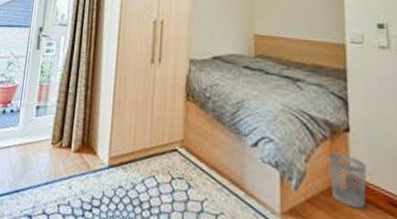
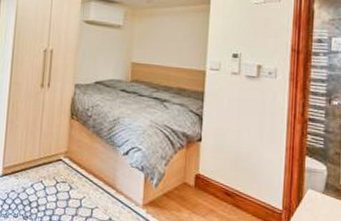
wastebasket: present [327,152,367,209] -> none [182,157,212,199]

